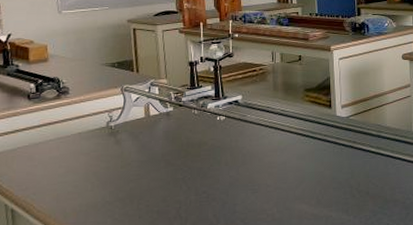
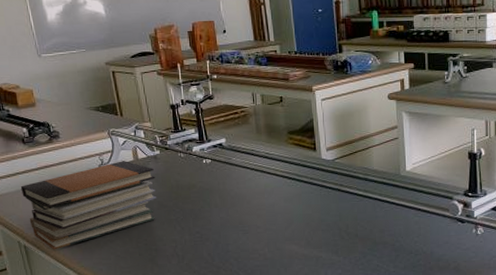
book stack: none [17,117,166,214] -> present [20,161,157,250]

